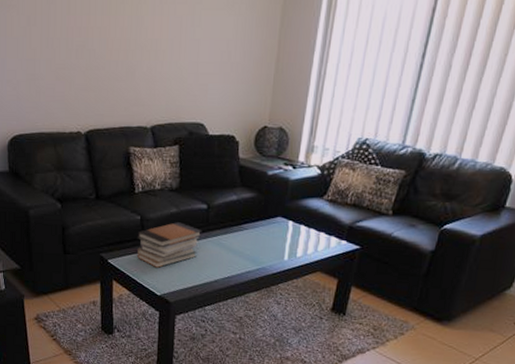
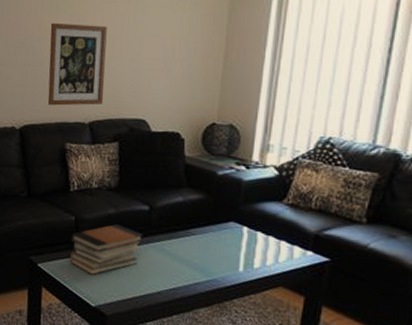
wall art: none [110,24,166,110] -> present [47,22,107,106]

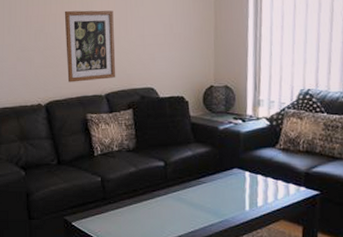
book stack: present [70,224,144,275] -> none [99,181,162,227]

